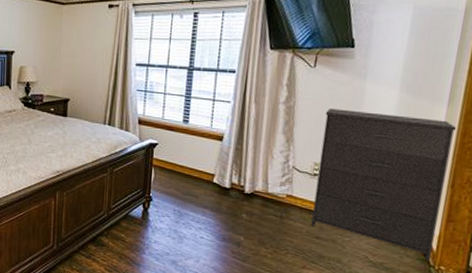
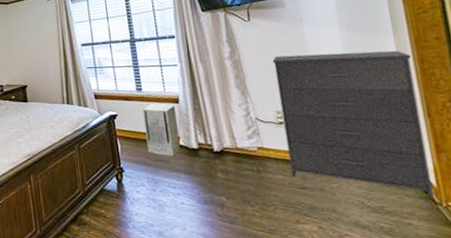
air purifier: none [181,138,217,193] -> present [142,103,180,157]

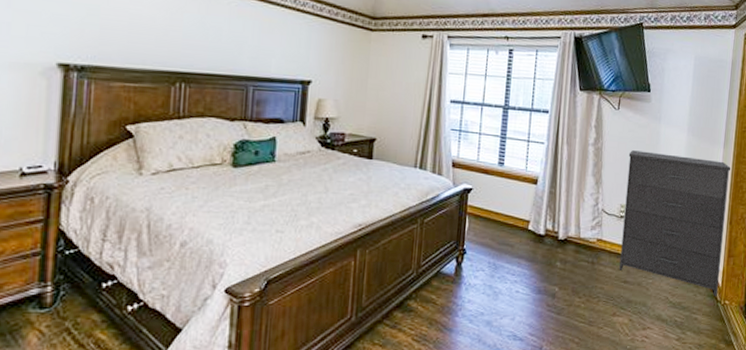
air purifier: present [142,103,180,157] -> none [496,182,532,241]

